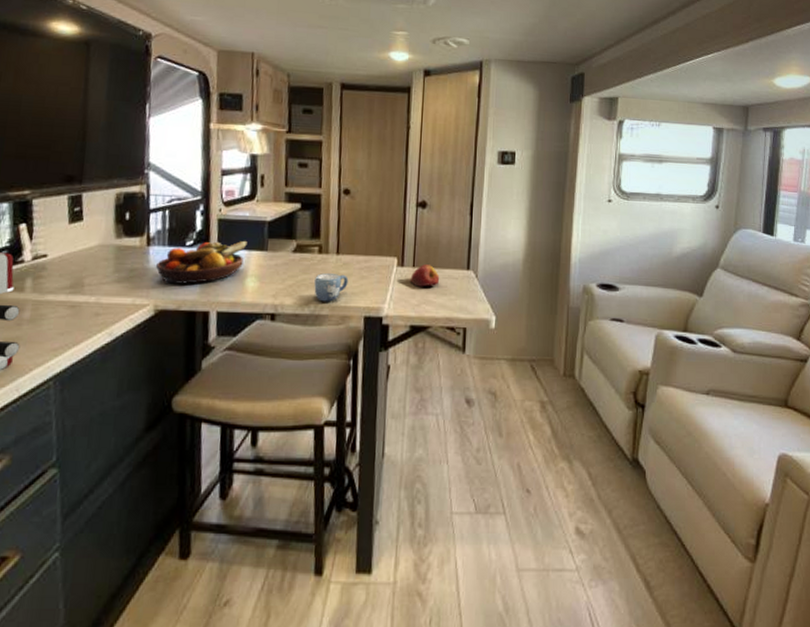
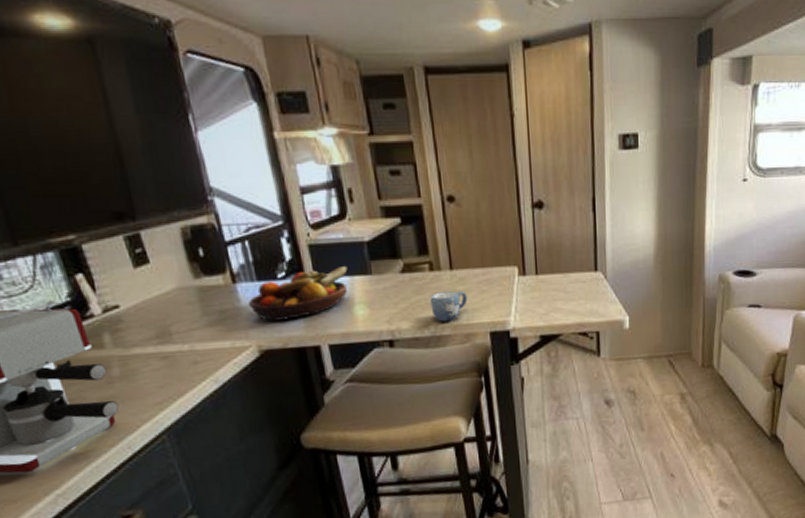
apple: present [410,264,440,287] -> none [534,270,567,295]

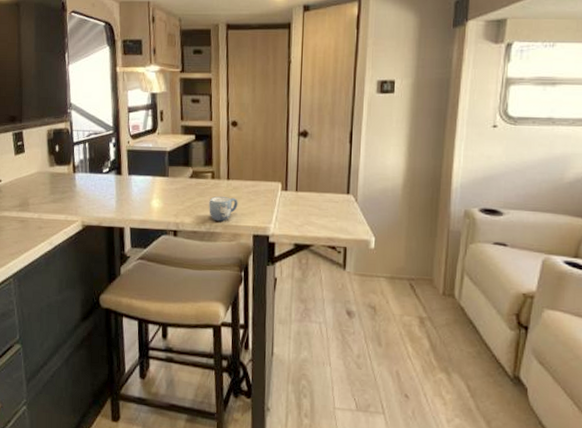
fruit bowl: present [249,266,348,321] -> none [81,168,152,205]

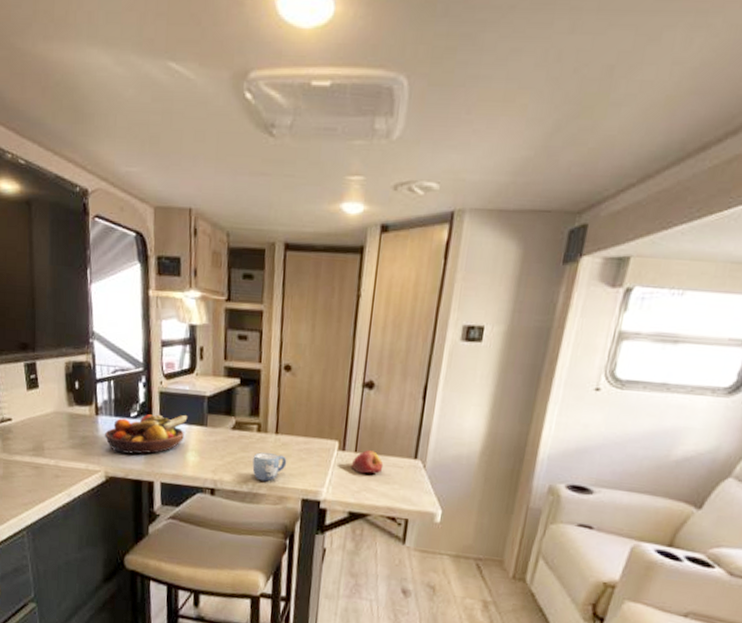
fruit bowl: none [81,168,152,205] -> present [105,414,188,454]
apple: none [293,189,321,210] -> present [351,450,384,474]

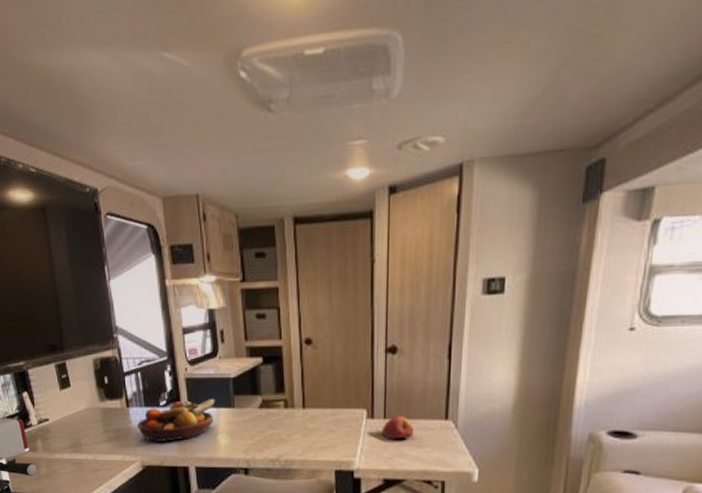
mug: present [252,452,287,482] -> none [283,427,317,457]

